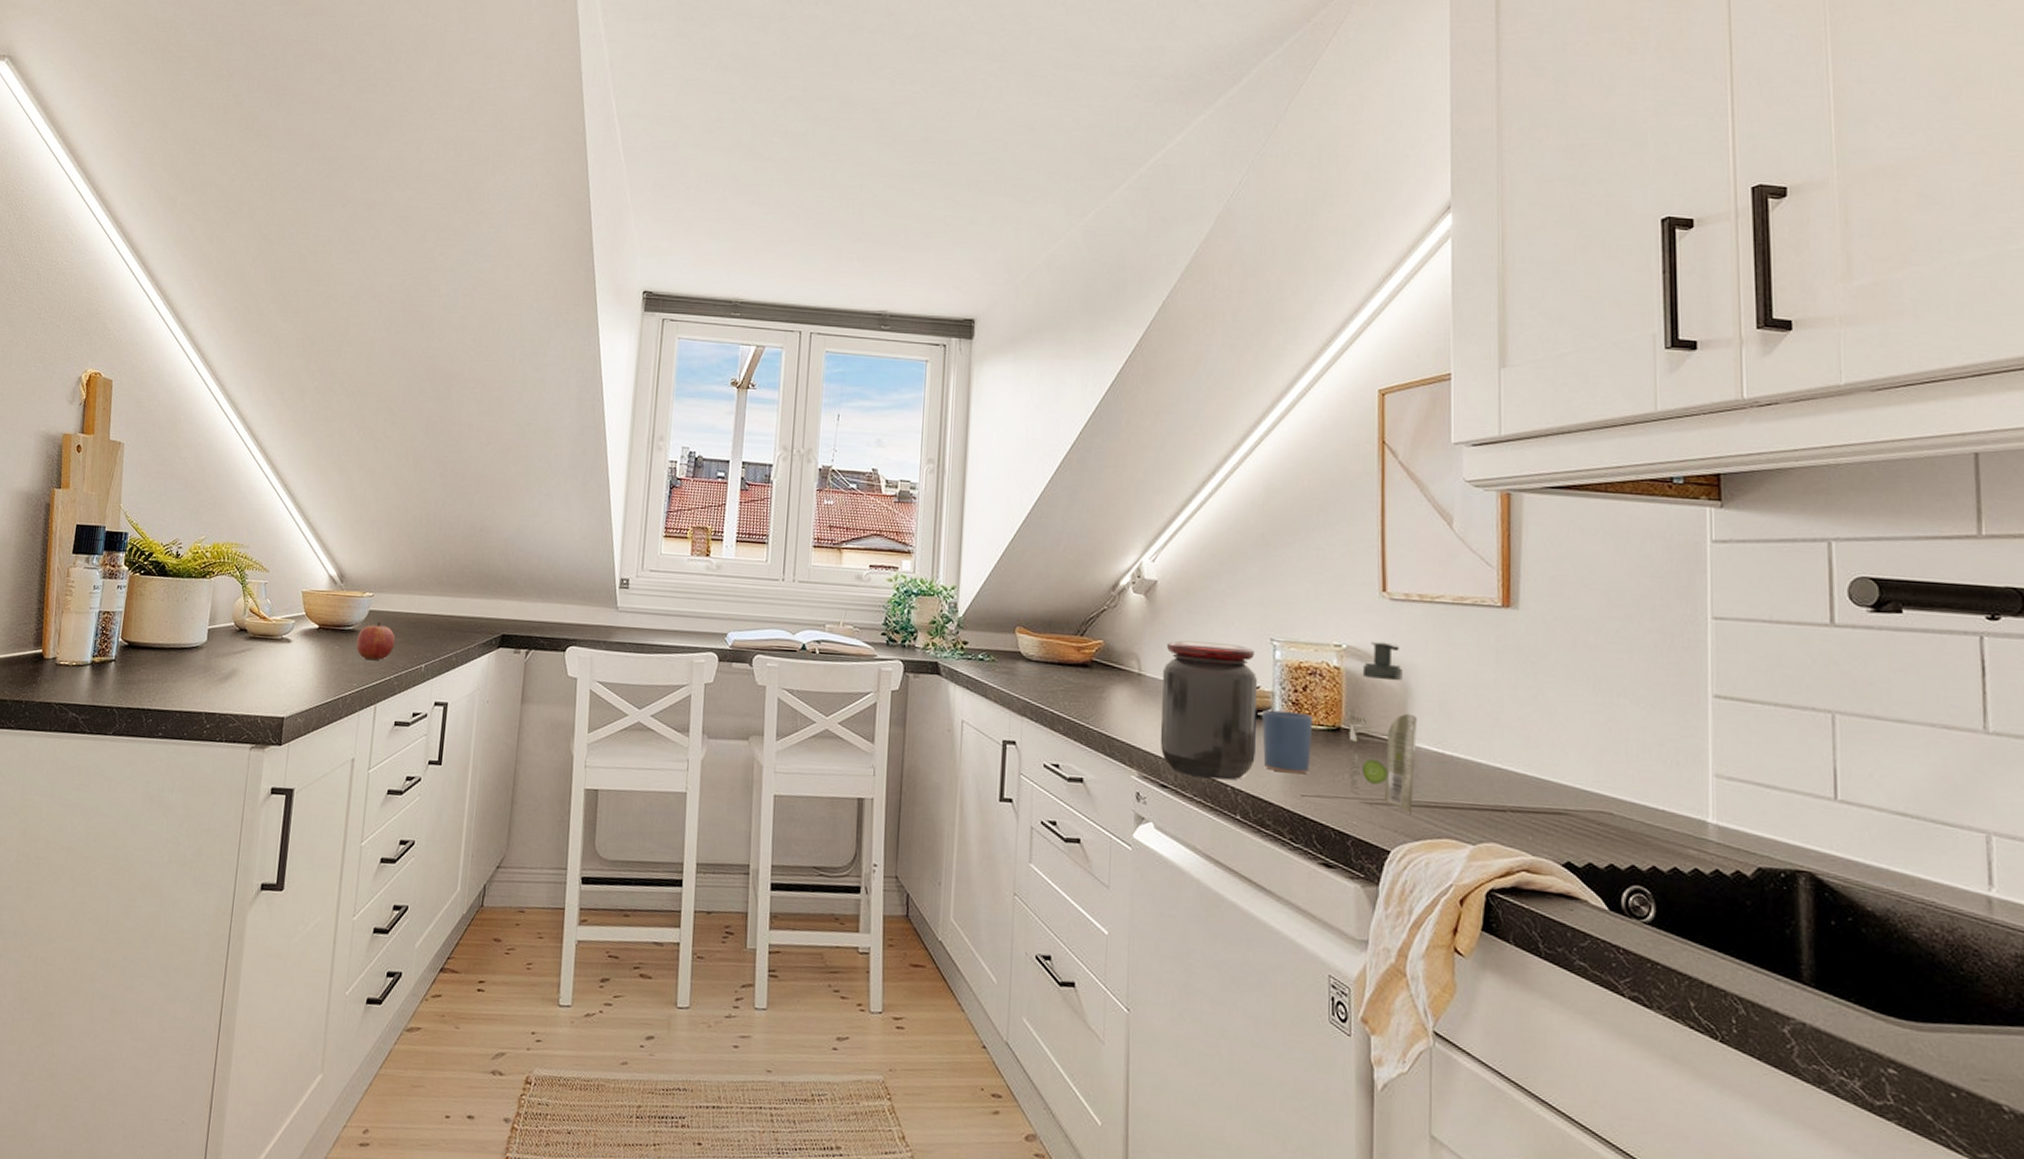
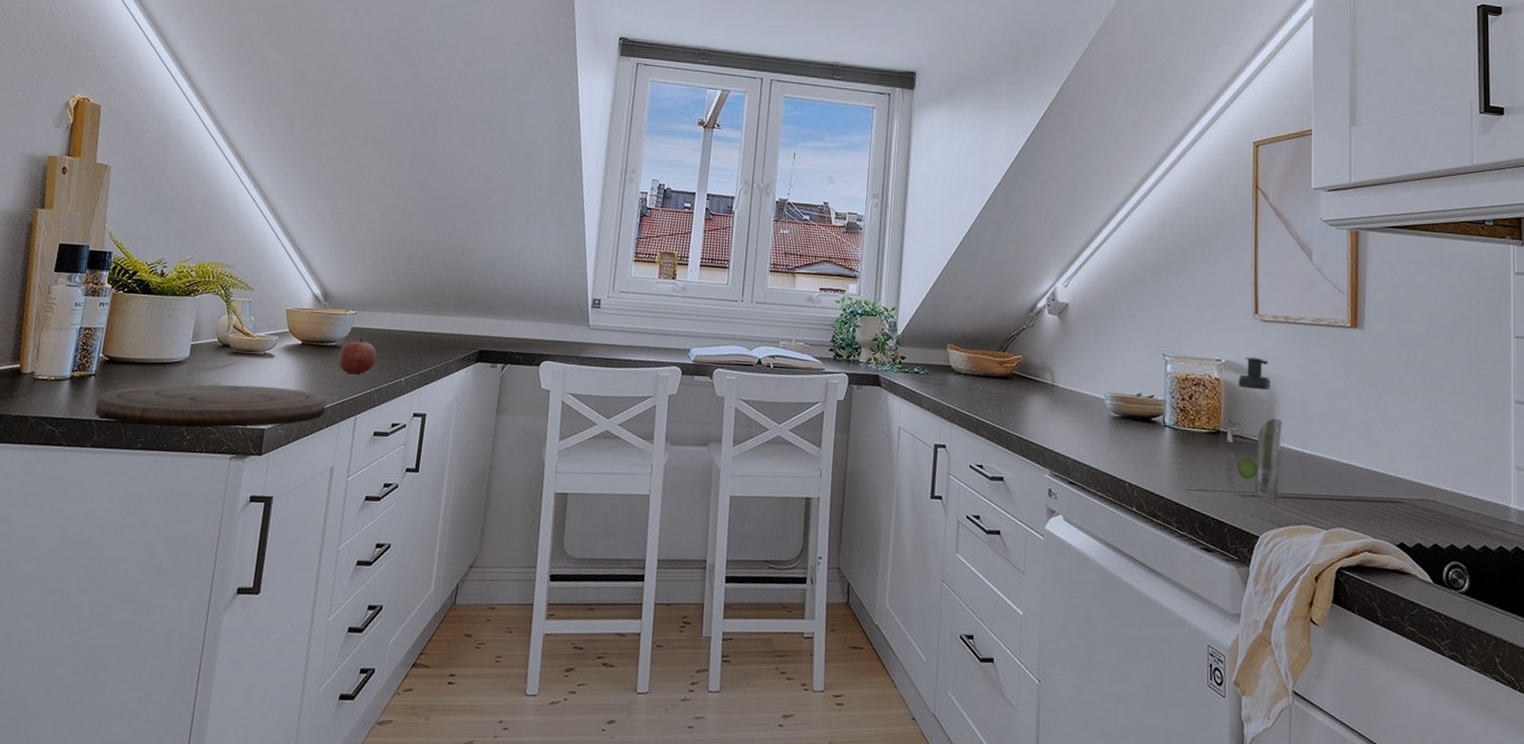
cutting board: none [116,670,346,716] -> present [95,384,327,428]
jar: present [1160,640,1257,780] -> none [1069,355,1151,477]
mug: present [1262,709,1313,774] -> none [1155,415,1197,471]

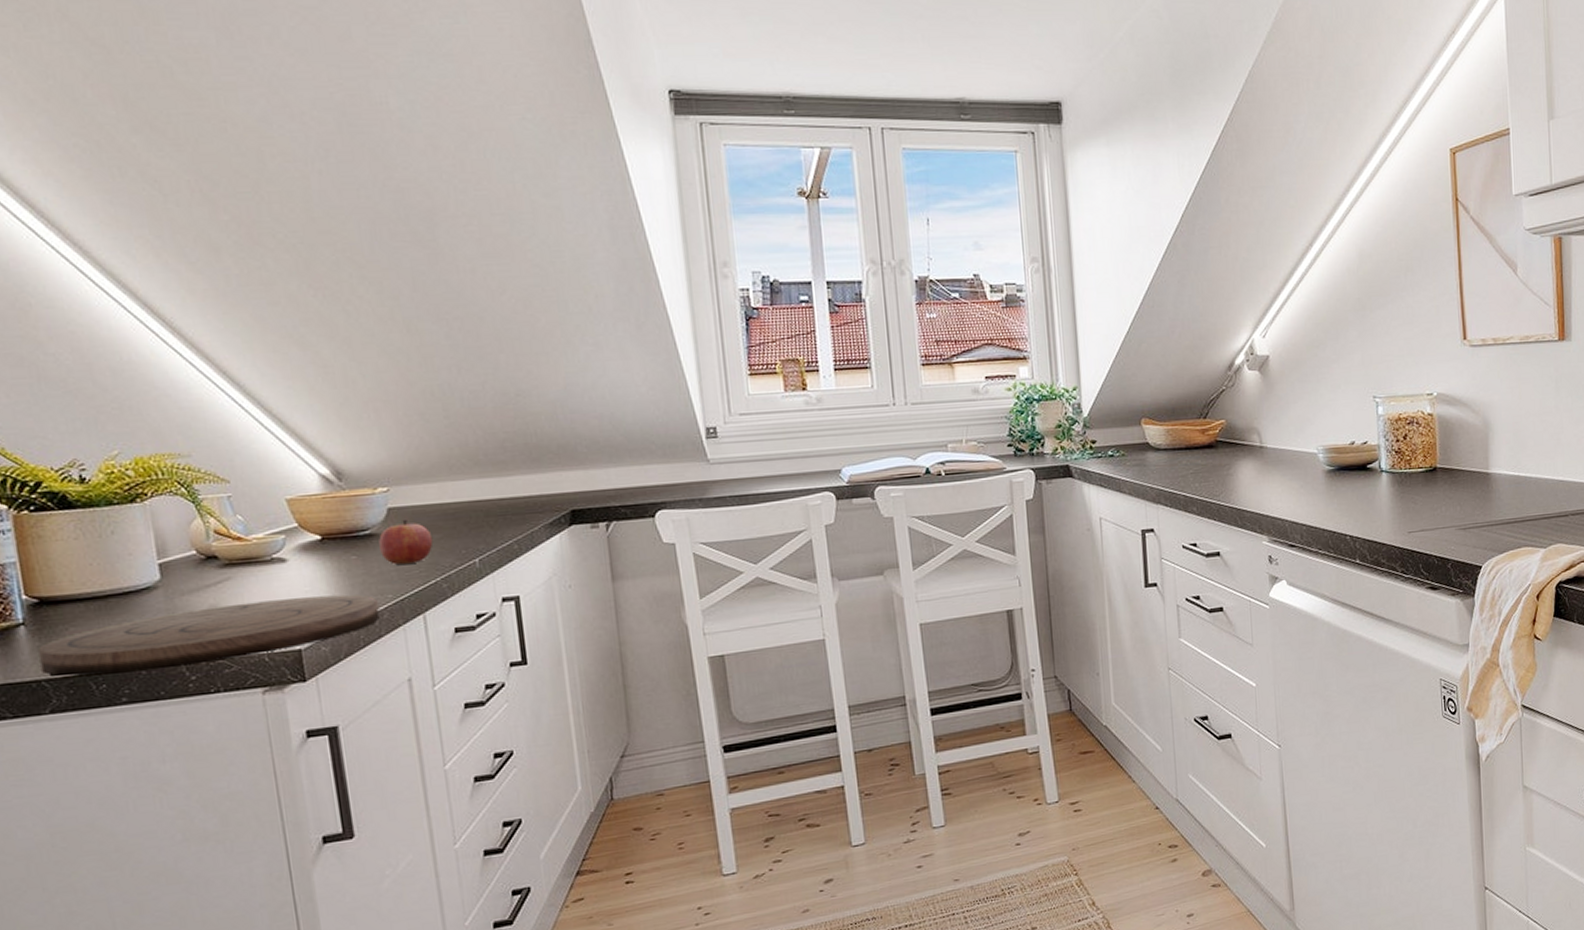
soap dispenser: present [1225,356,1282,504] -> none [1441,385,1498,532]

